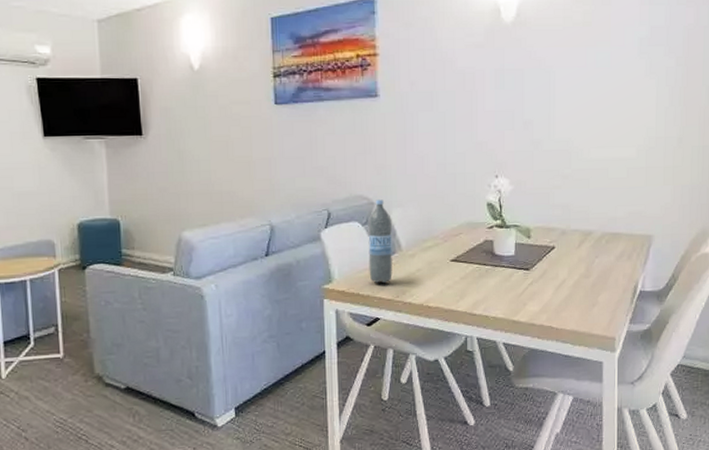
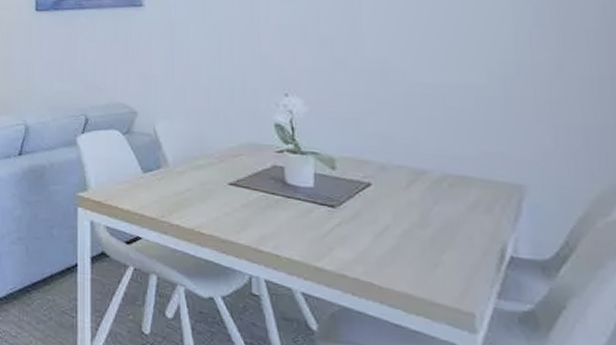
water bottle: present [368,199,392,284] -> none [129,109,157,200]

